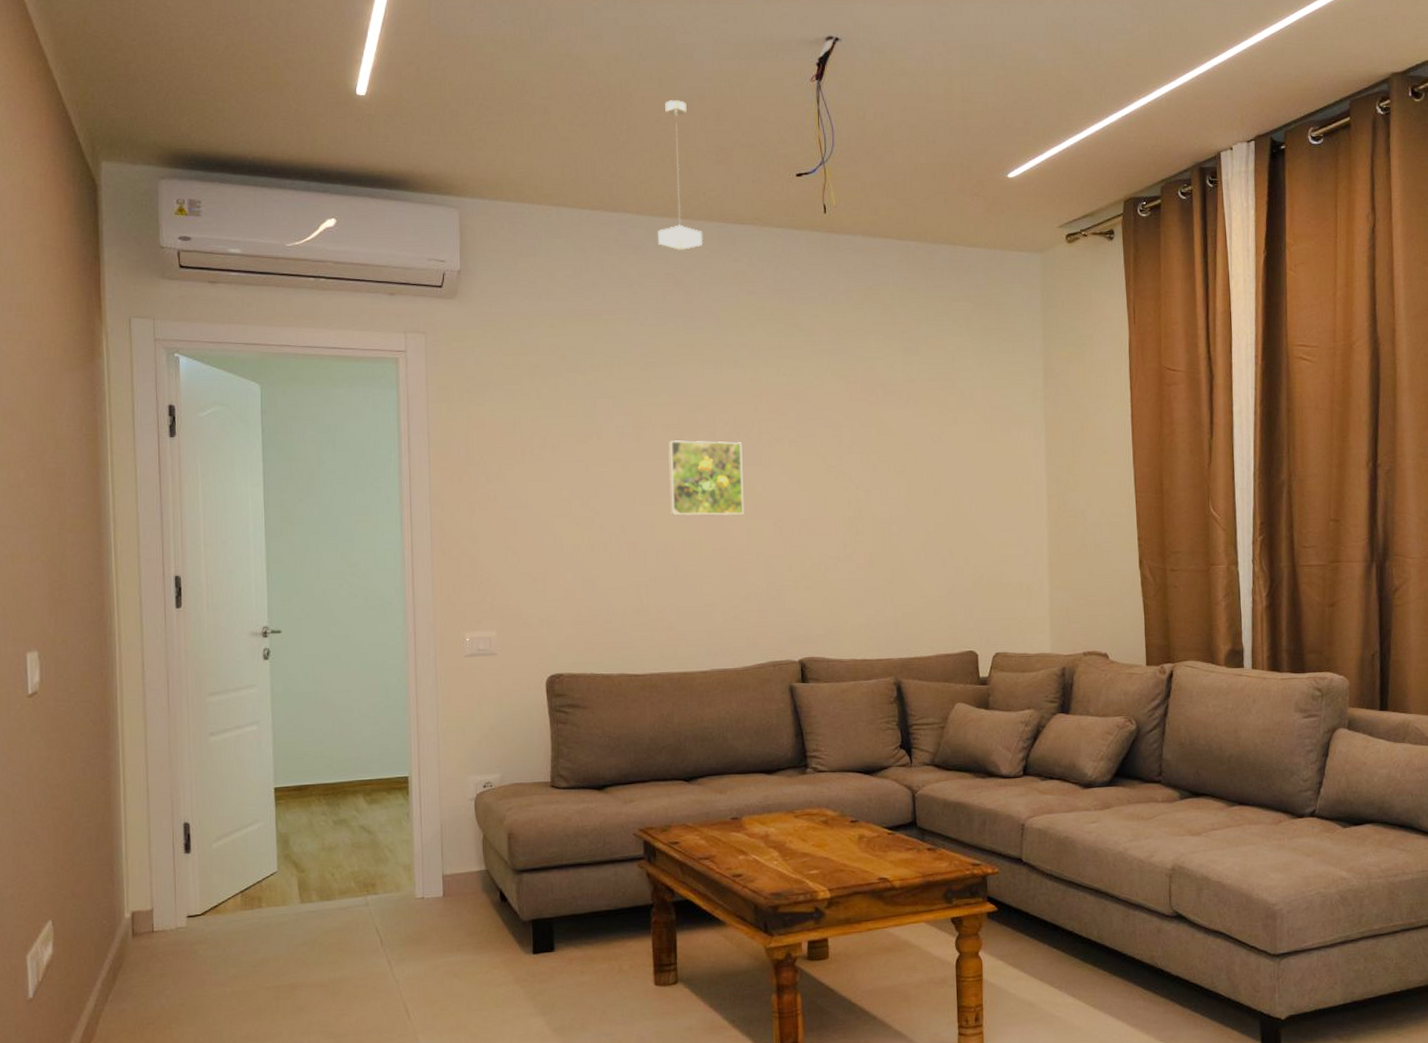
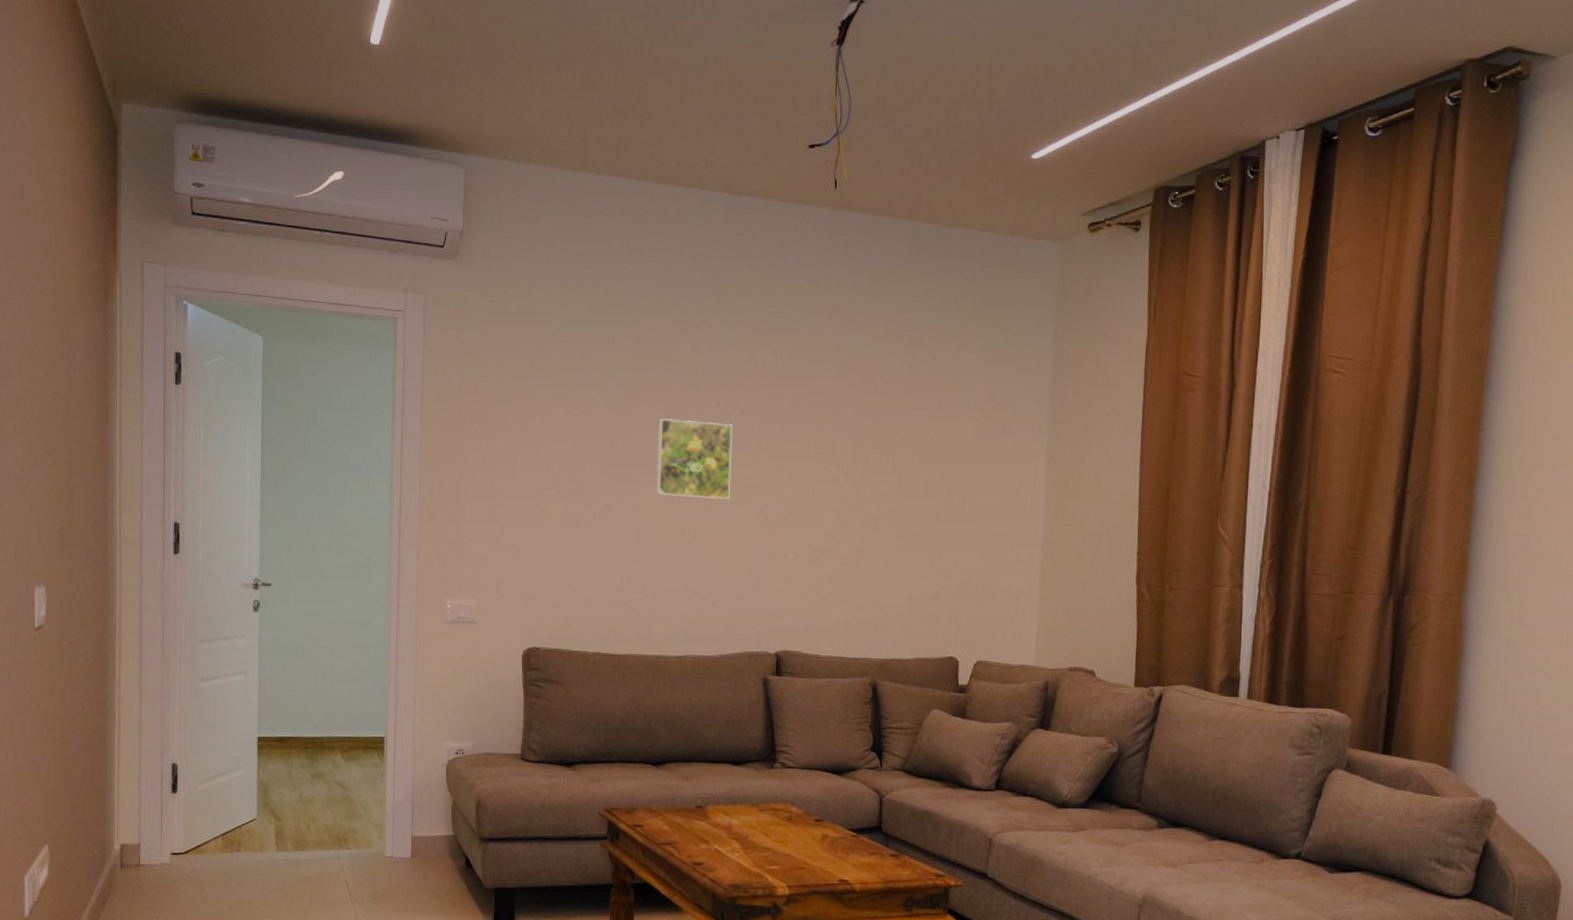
pendant lamp: present [658,100,704,250] -> none [662,61,708,221]

